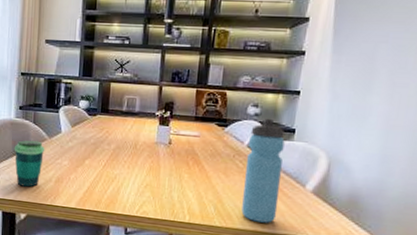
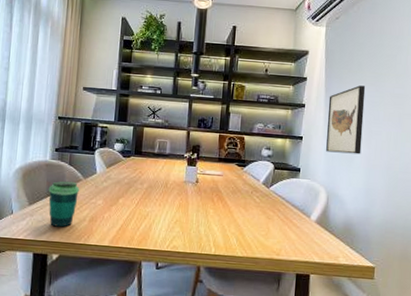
water bottle: present [241,118,285,223] -> none [259,159,292,251]
wall art: none [330,25,391,113] -> present [326,85,366,155]

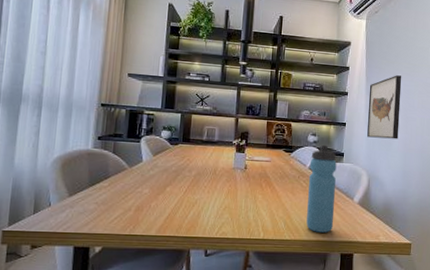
cup: present [48,181,80,227] -> none [90,170,125,218]
water bottle: none [259,159,292,251] -> present [306,144,337,233]

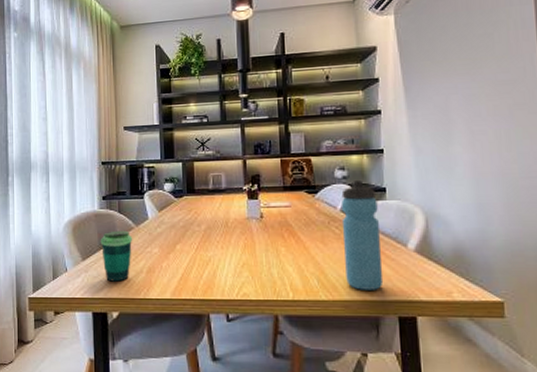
cup: none [90,170,125,218] -> present [100,230,133,282]
wall art: present [367,75,402,139] -> none [410,77,463,164]

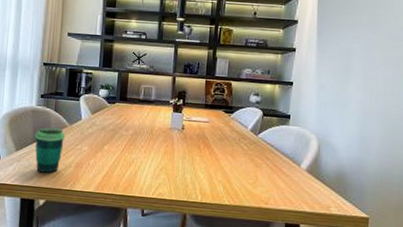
water bottle: present [341,179,384,290] -> none [247,105,282,200]

